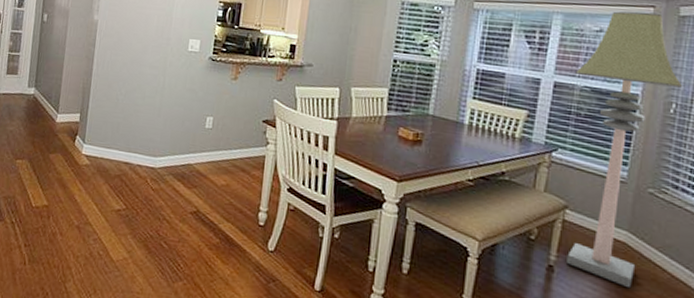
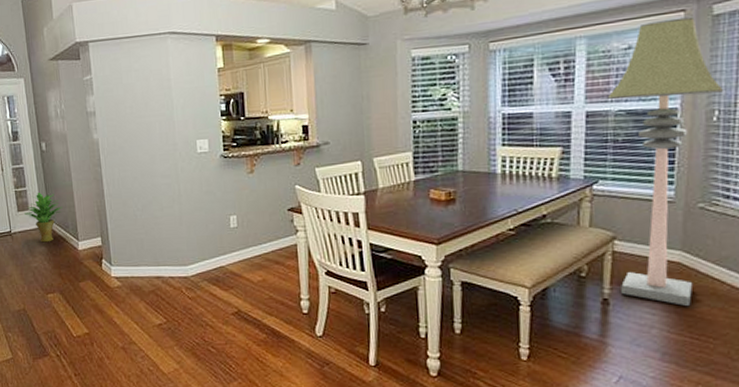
potted plant: none [12,60,50,109] -> present [24,193,63,243]

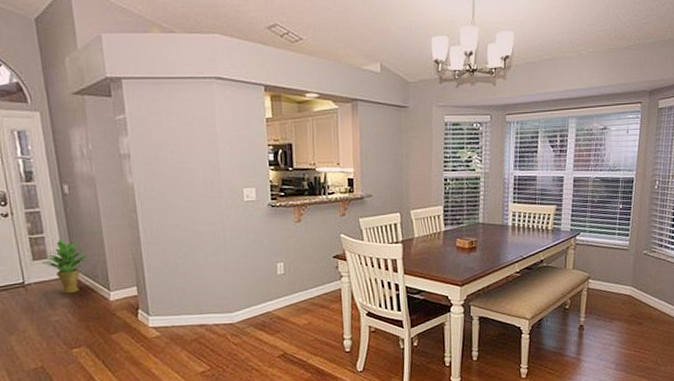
floor lamp: present [607,16,723,307] -> none [589,108,662,328]

